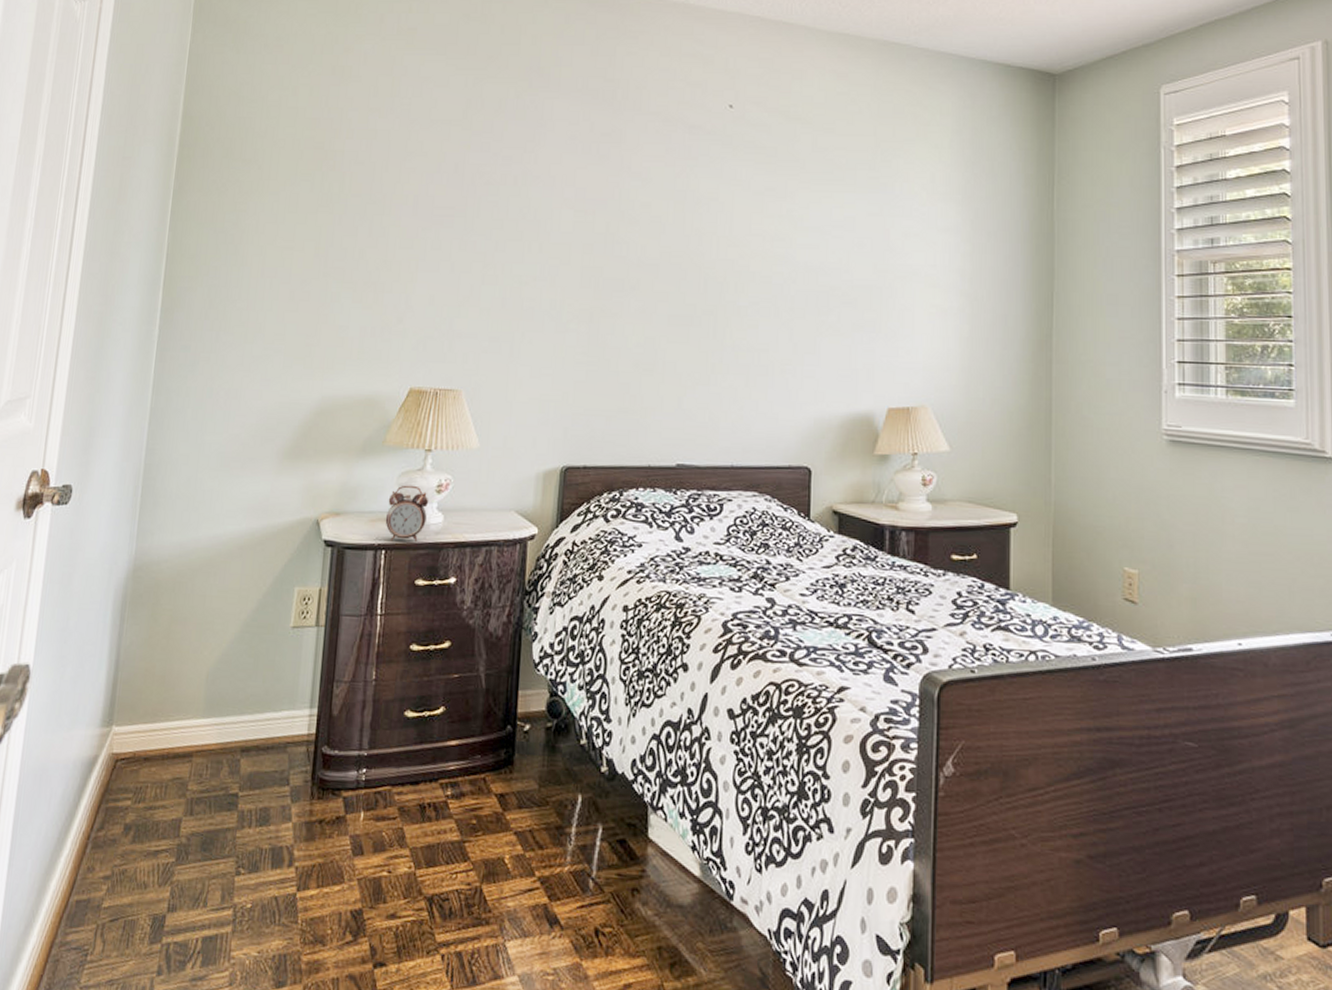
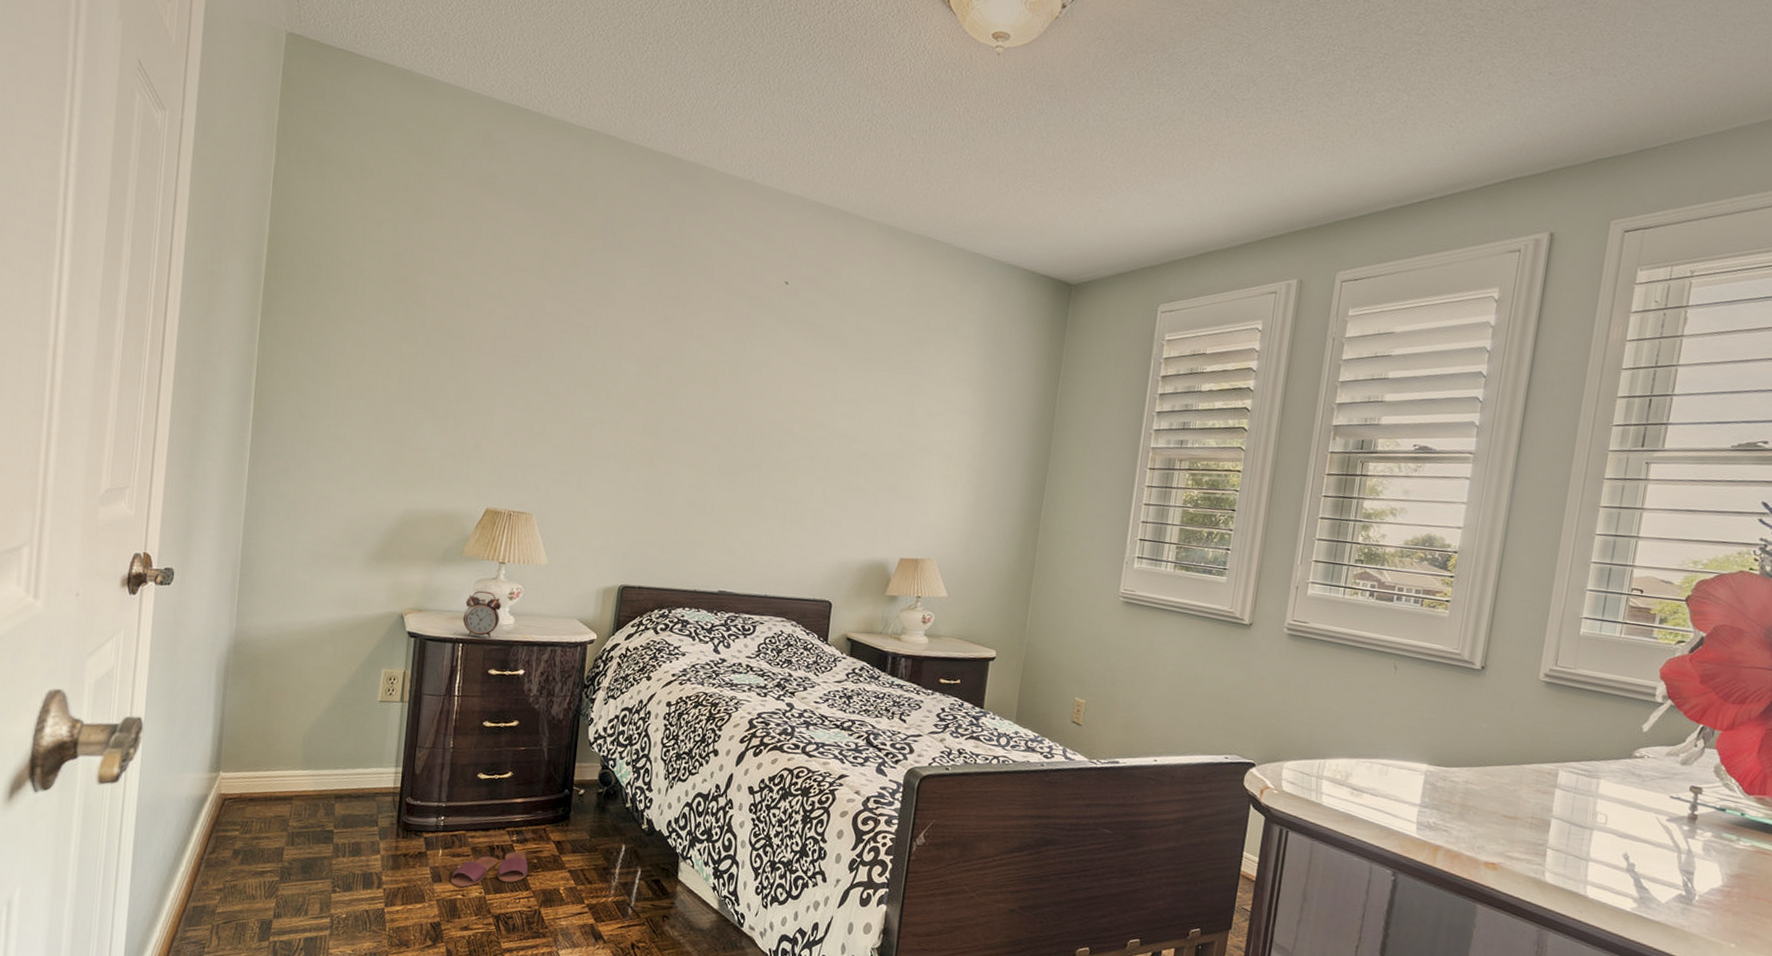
slippers: none [374,810,467,862] -> present [450,851,529,888]

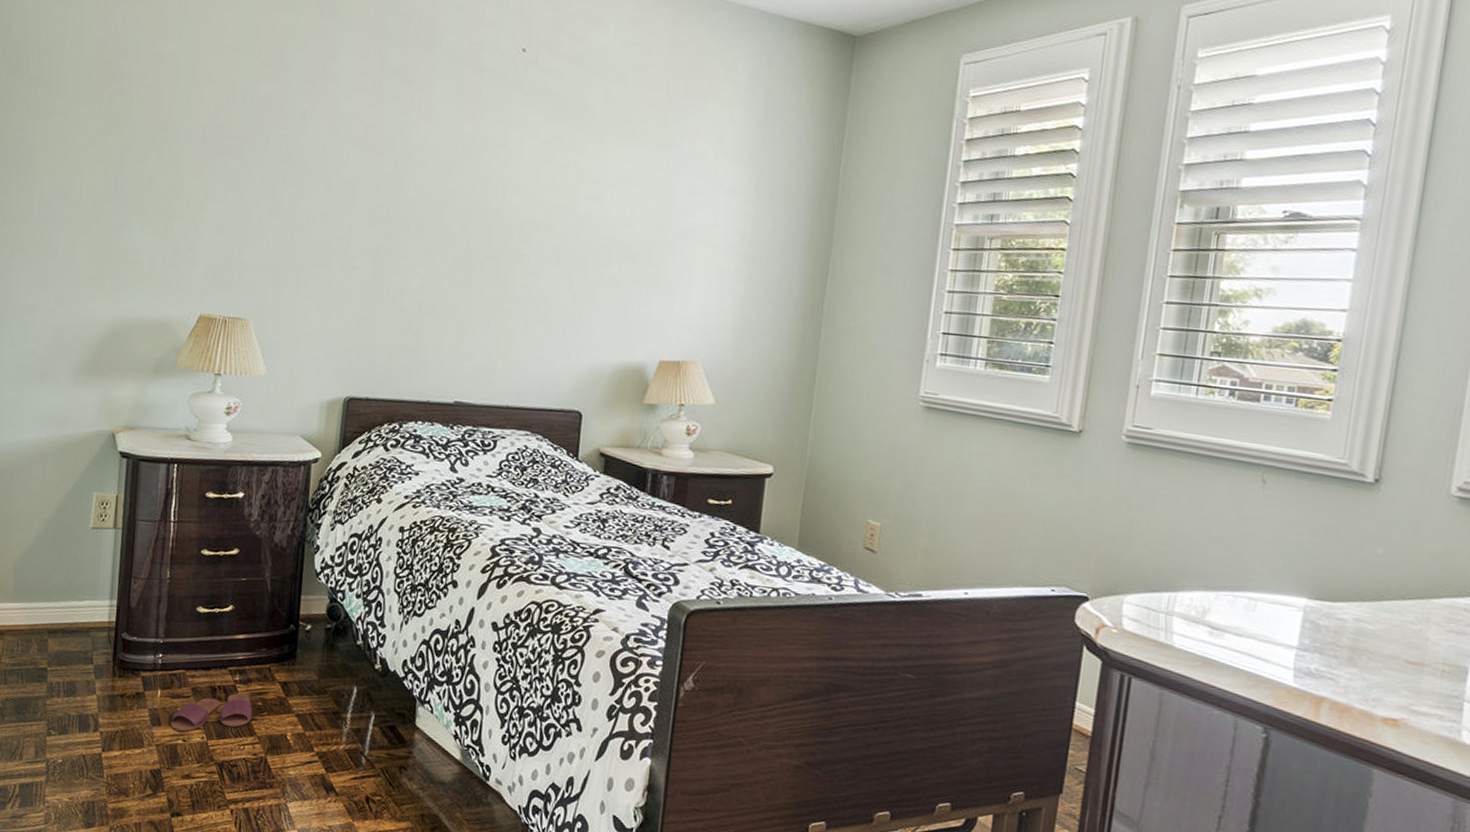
alarm clock: present [462,590,502,639] -> none [177,405,219,458]

